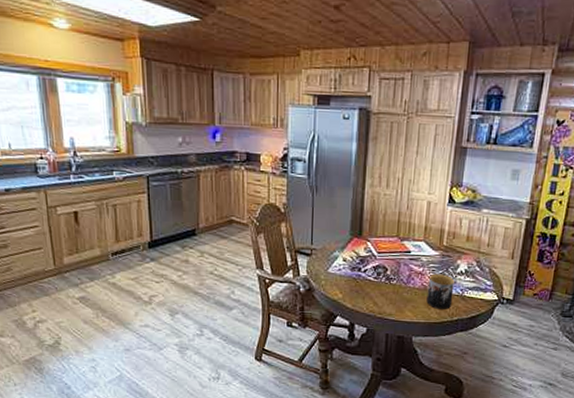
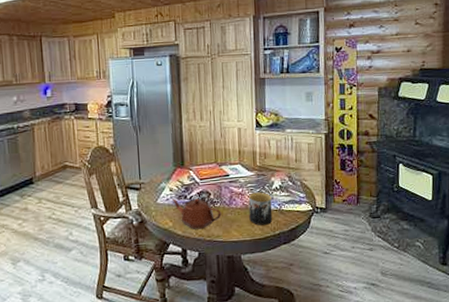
teapot: none [344,269,397,305] -> present [171,198,222,230]

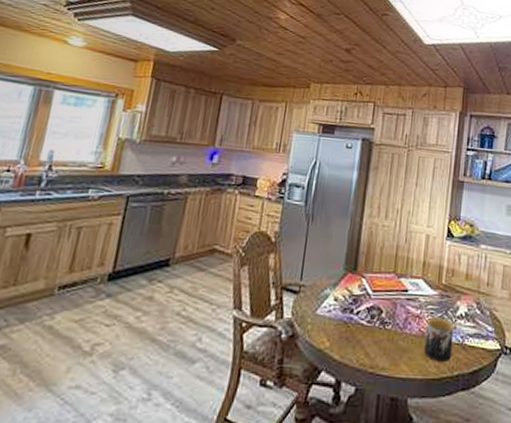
teapot: present [171,198,222,230] -> none [334,311,392,356]

